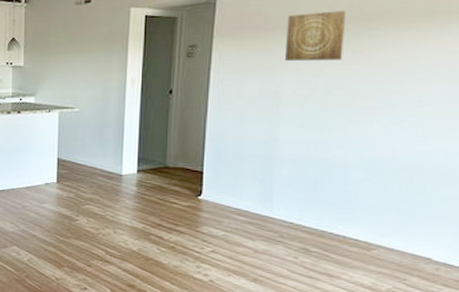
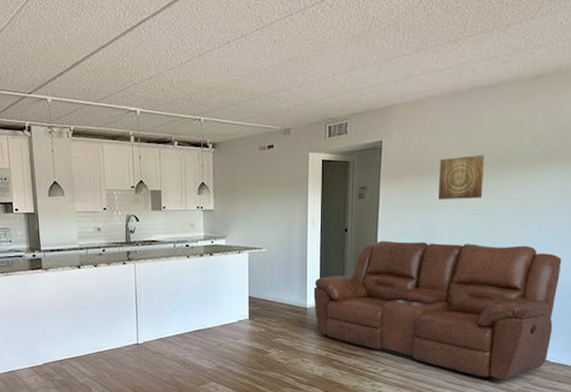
sofa: none [130,105,451,276] -> present [314,241,562,379]

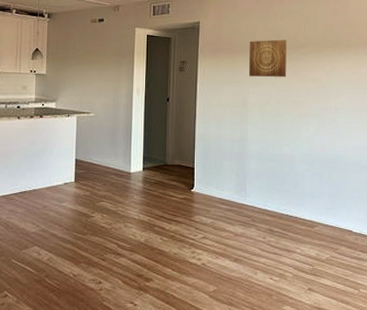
sofa: present [314,241,562,379] -> none [137,111,357,248]

